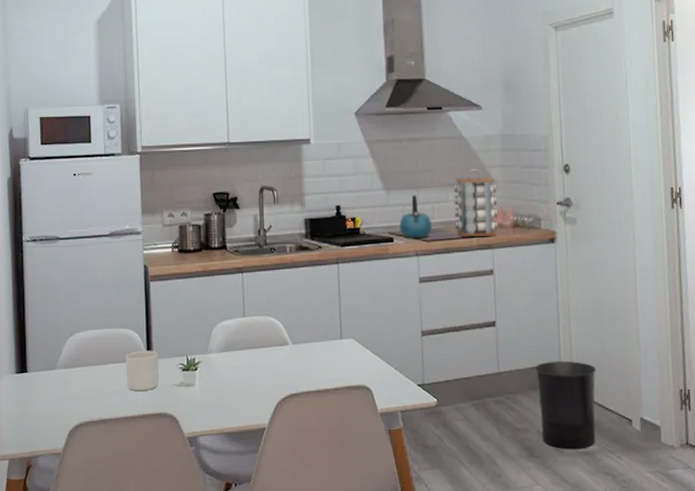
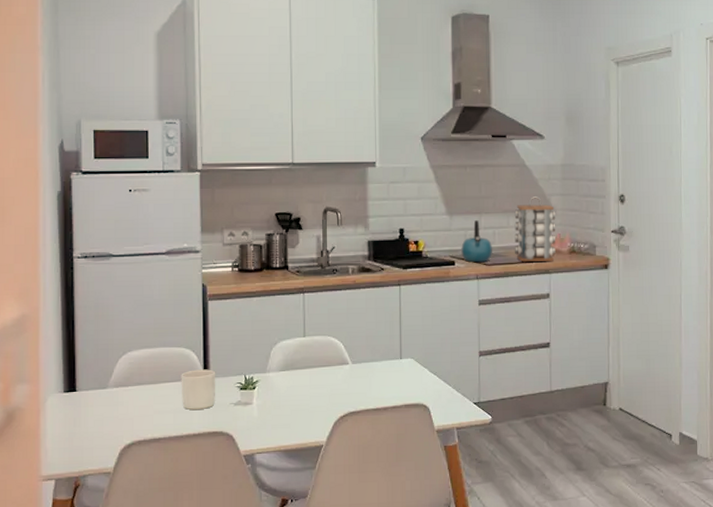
waste bin: present [535,360,596,450] -> none [585,380,641,463]

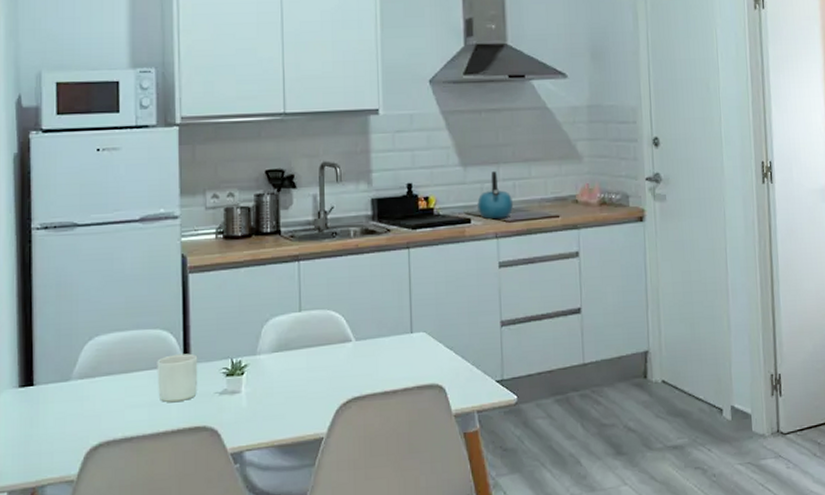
spice rack: present [514,196,556,263] -> none [536,142,584,218]

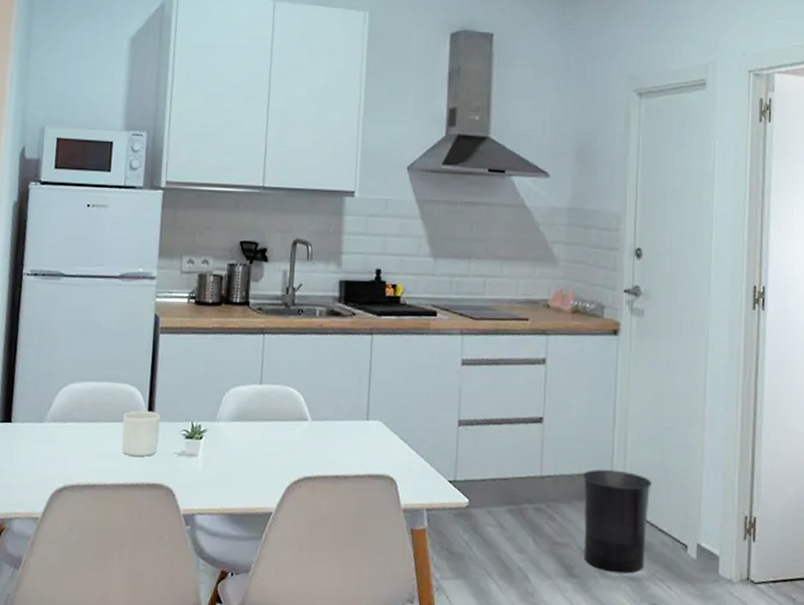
kettle: present [477,171,514,220] -> none [445,266,482,316]
waste bin: none [622,348,686,445] -> present [583,469,652,574]

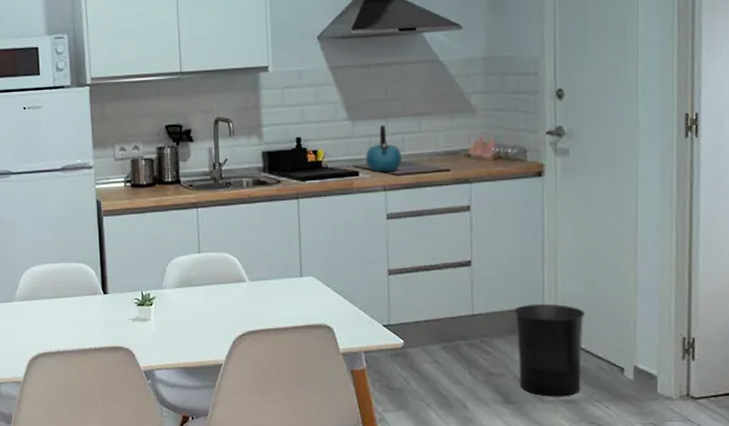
mug: present [121,410,161,457] -> none [80,285,115,325]
kettle: none [445,266,482,316] -> present [365,125,403,173]

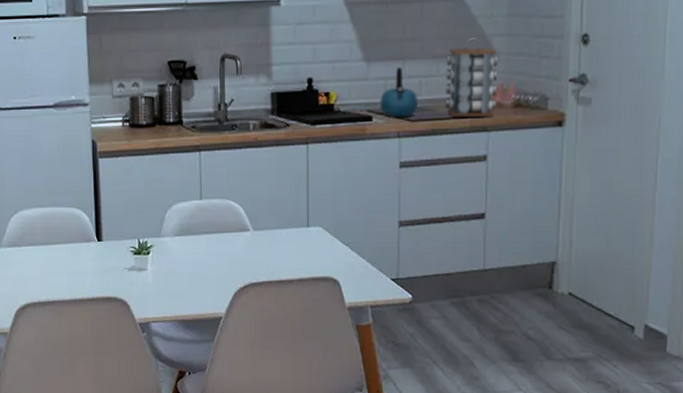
spice rack: none [426,96,477,171] -> present [445,38,498,118]
waste bin: present [514,303,584,397] -> none [527,259,598,356]

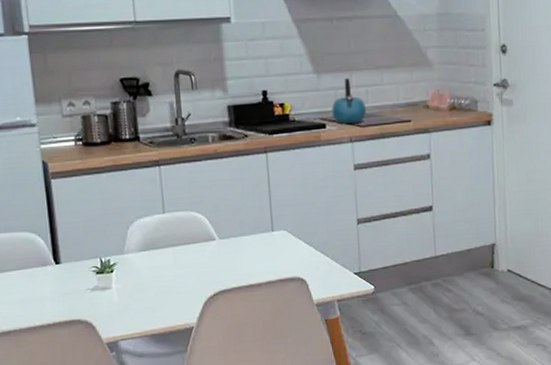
spice rack: present [445,38,498,118] -> none [388,50,435,122]

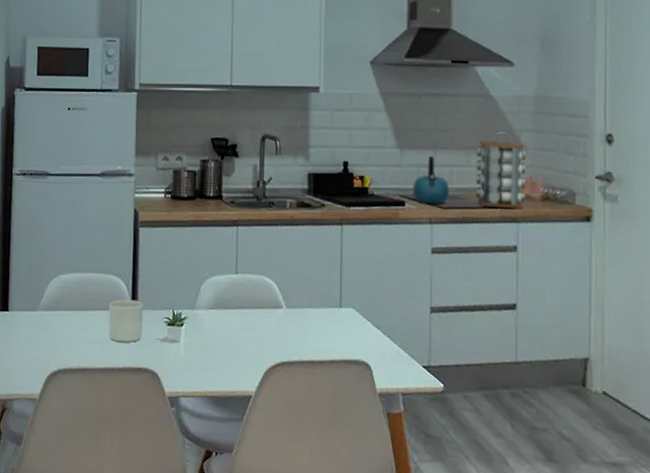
mug: none [27,254,70,299] -> present [108,299,144,343]
spice rack: none [388,50,435,122] -> present [476,132,526,209]

